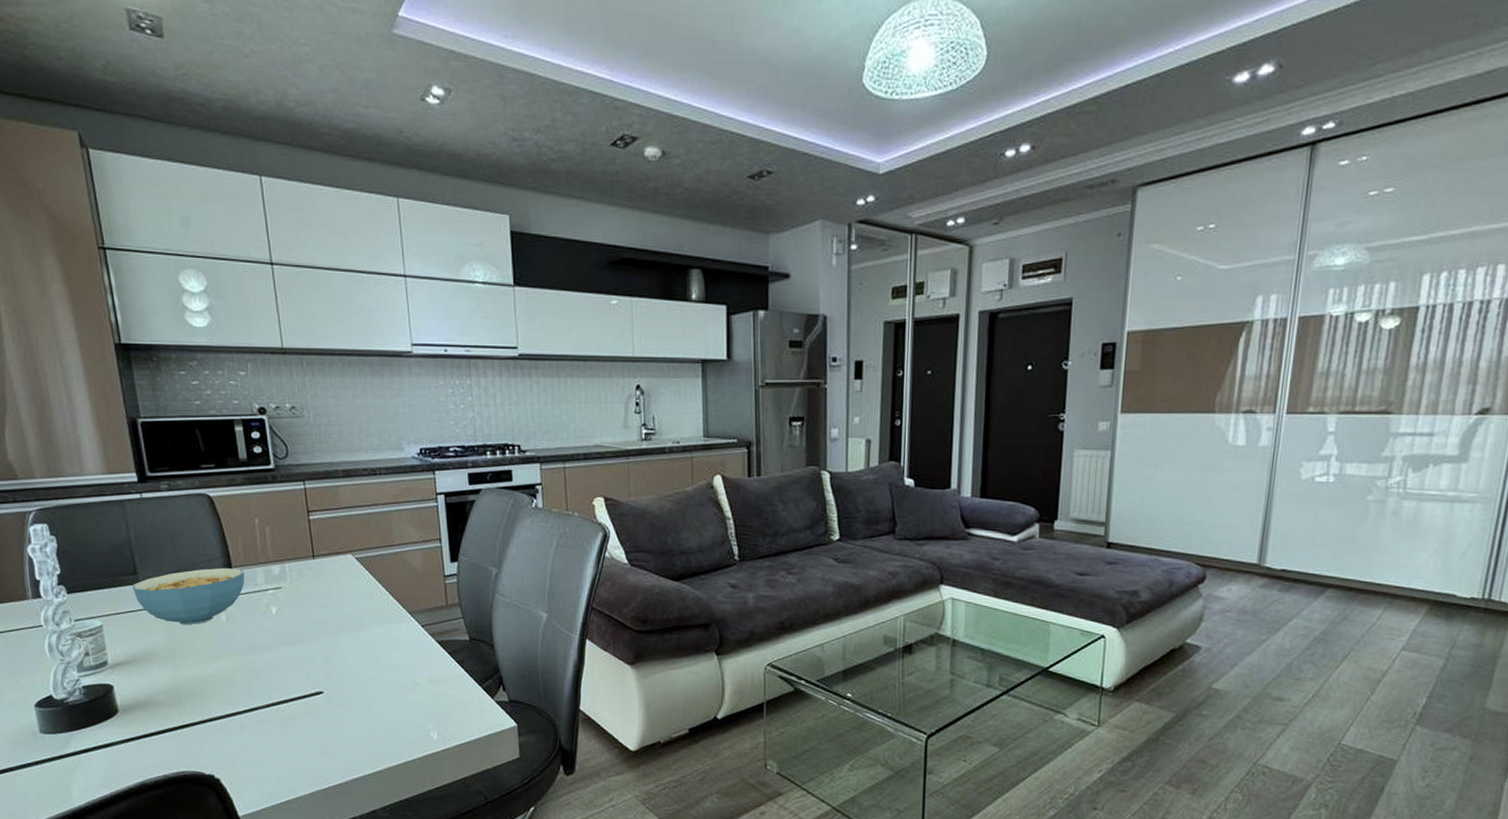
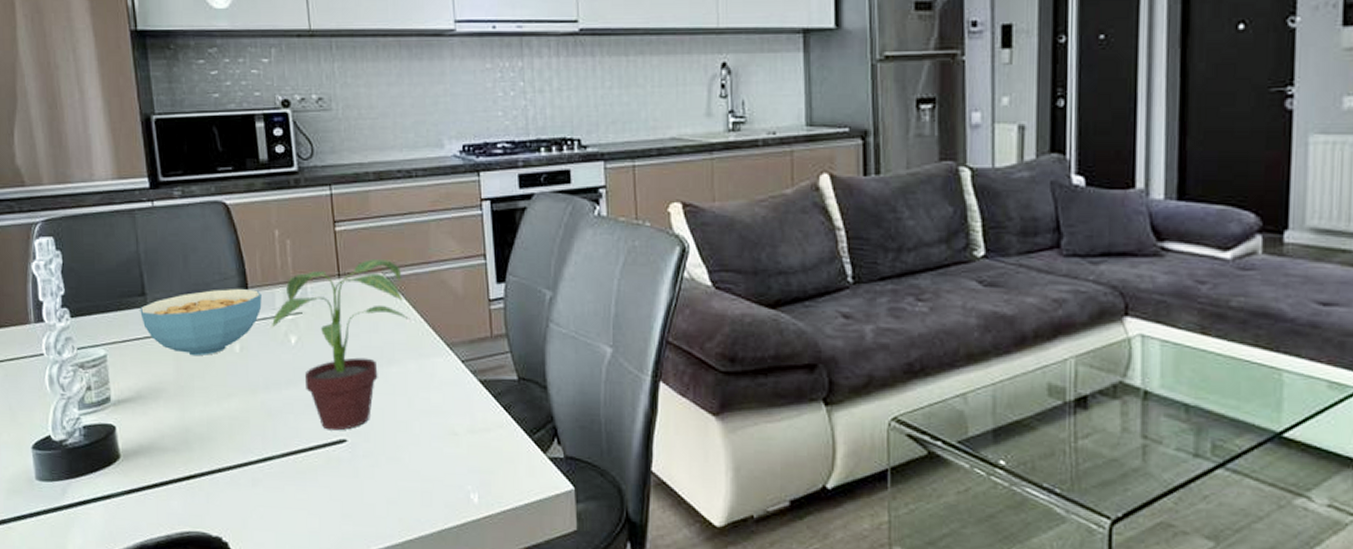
potted plant: none [253,543,377,684] -> present [271,259,410,431]

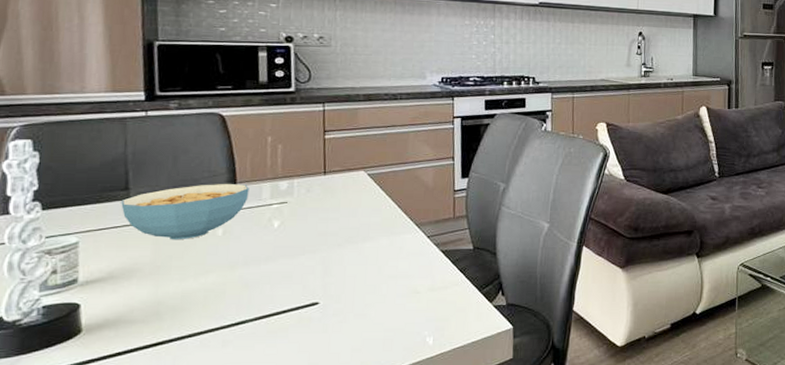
potted plant: present [271,259,410,431] -> none [255,160,386,296]

